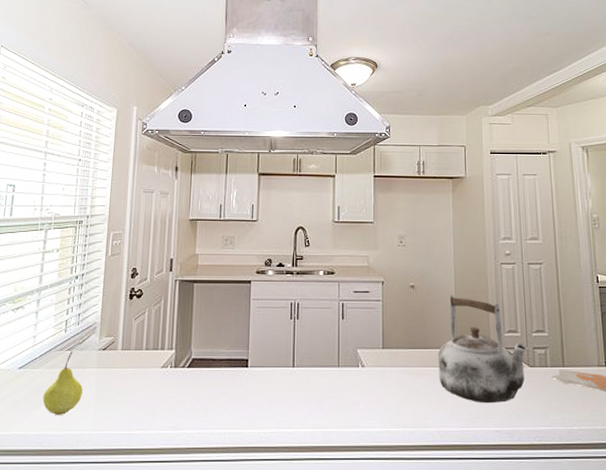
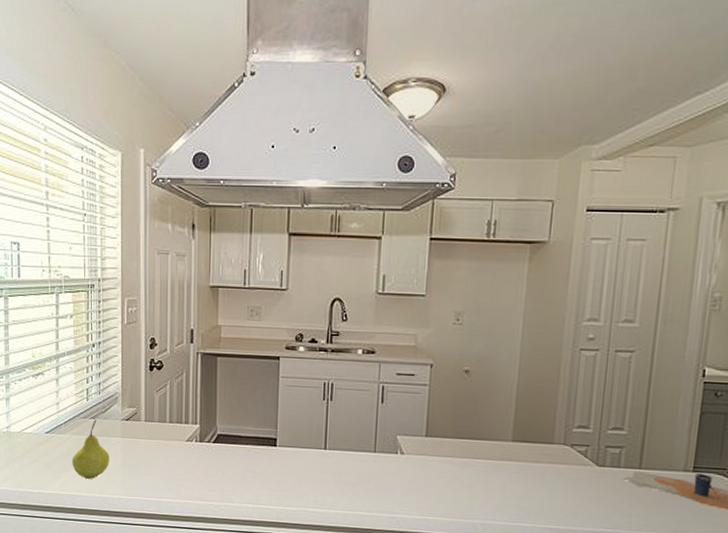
kettle: present [438,295,529,404] -> none [488,383,601,501]

